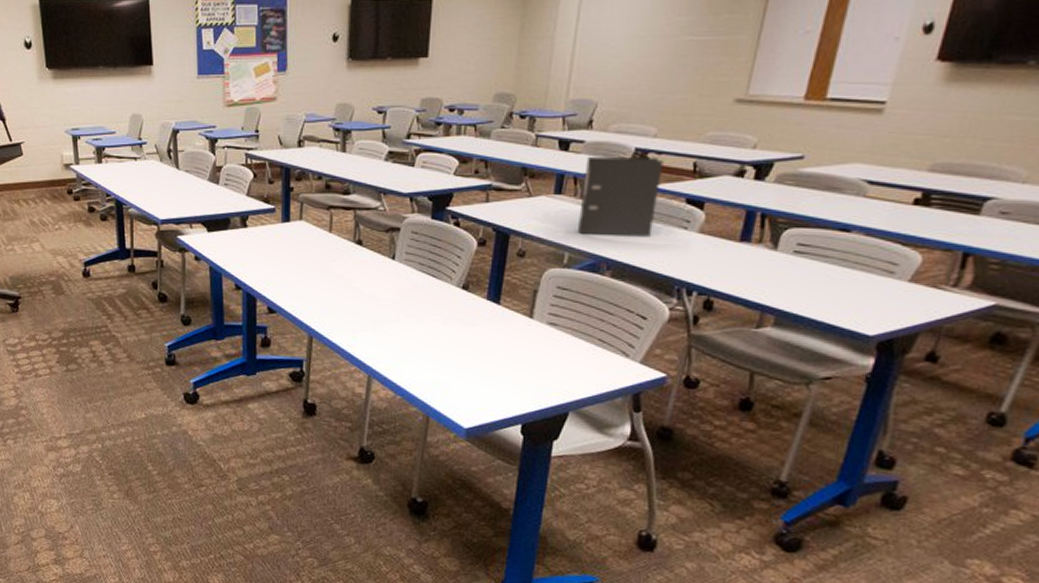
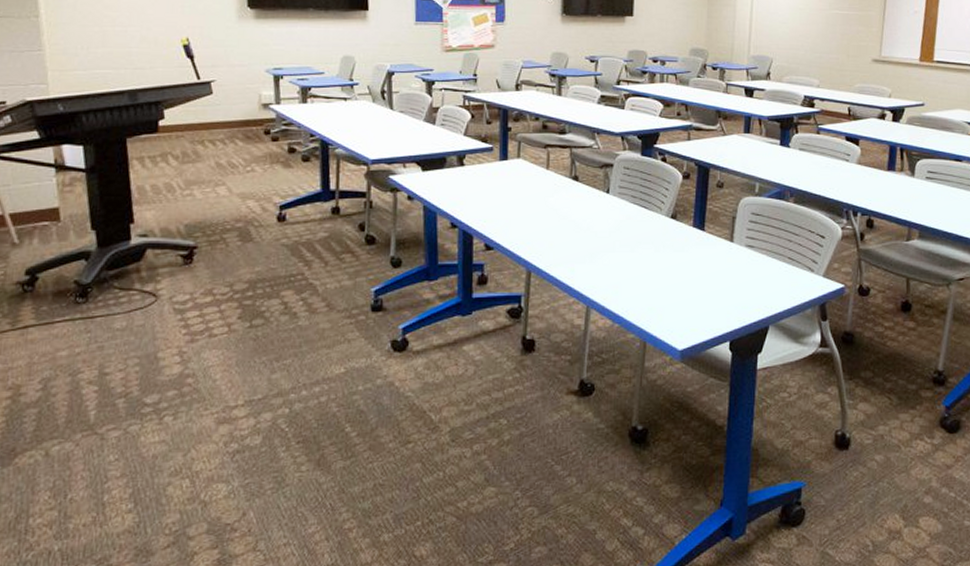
binder: present [577,156,664,237] -> none [764,101,826,168]

